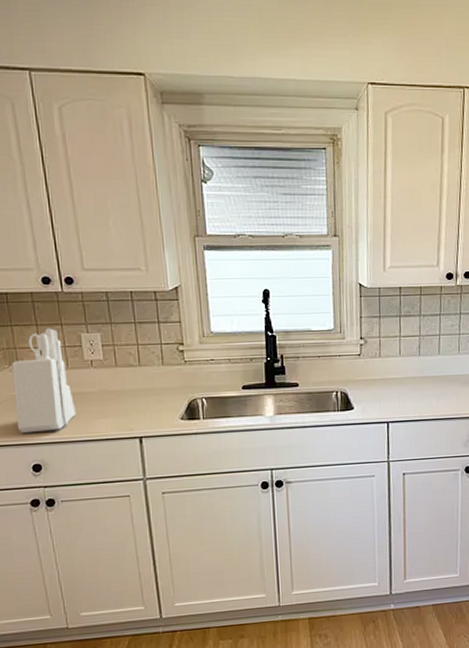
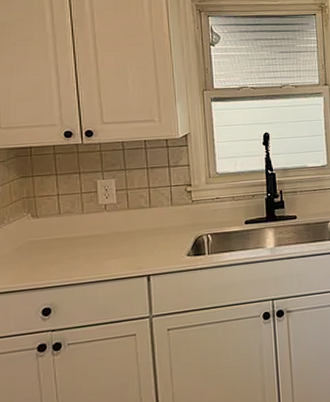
knife block: present [12,328,77,434] -> none [30,176,89,278]

